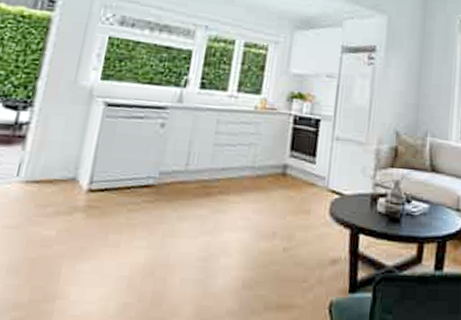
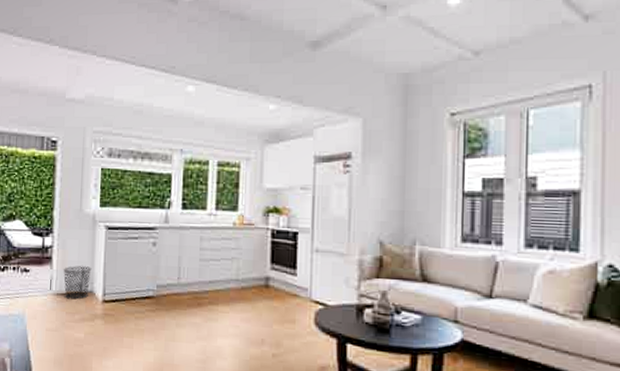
waste bin: none [35,147,79,189] -> present [63,266,92,300]

